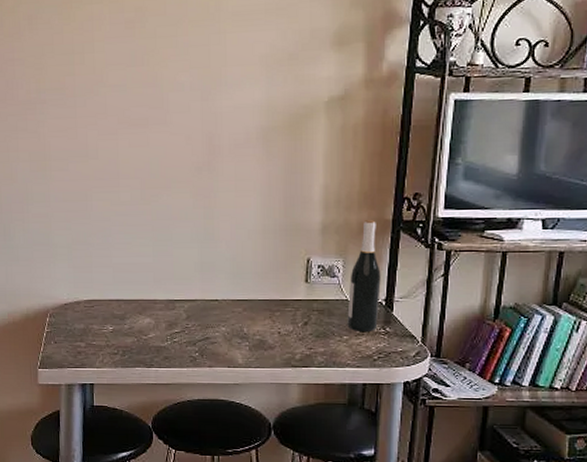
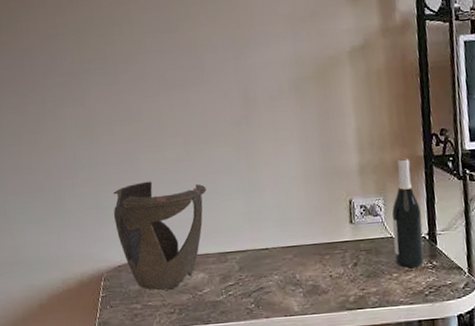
decorative bowl: none [62,222,160,331] -> present [113,181,206,290]

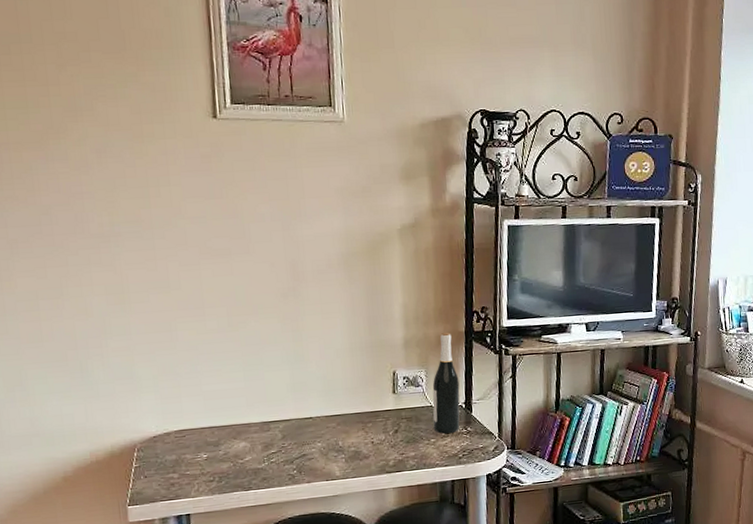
decorative bowl: present [113,181,206,290] -> none [148,351,250,460]

